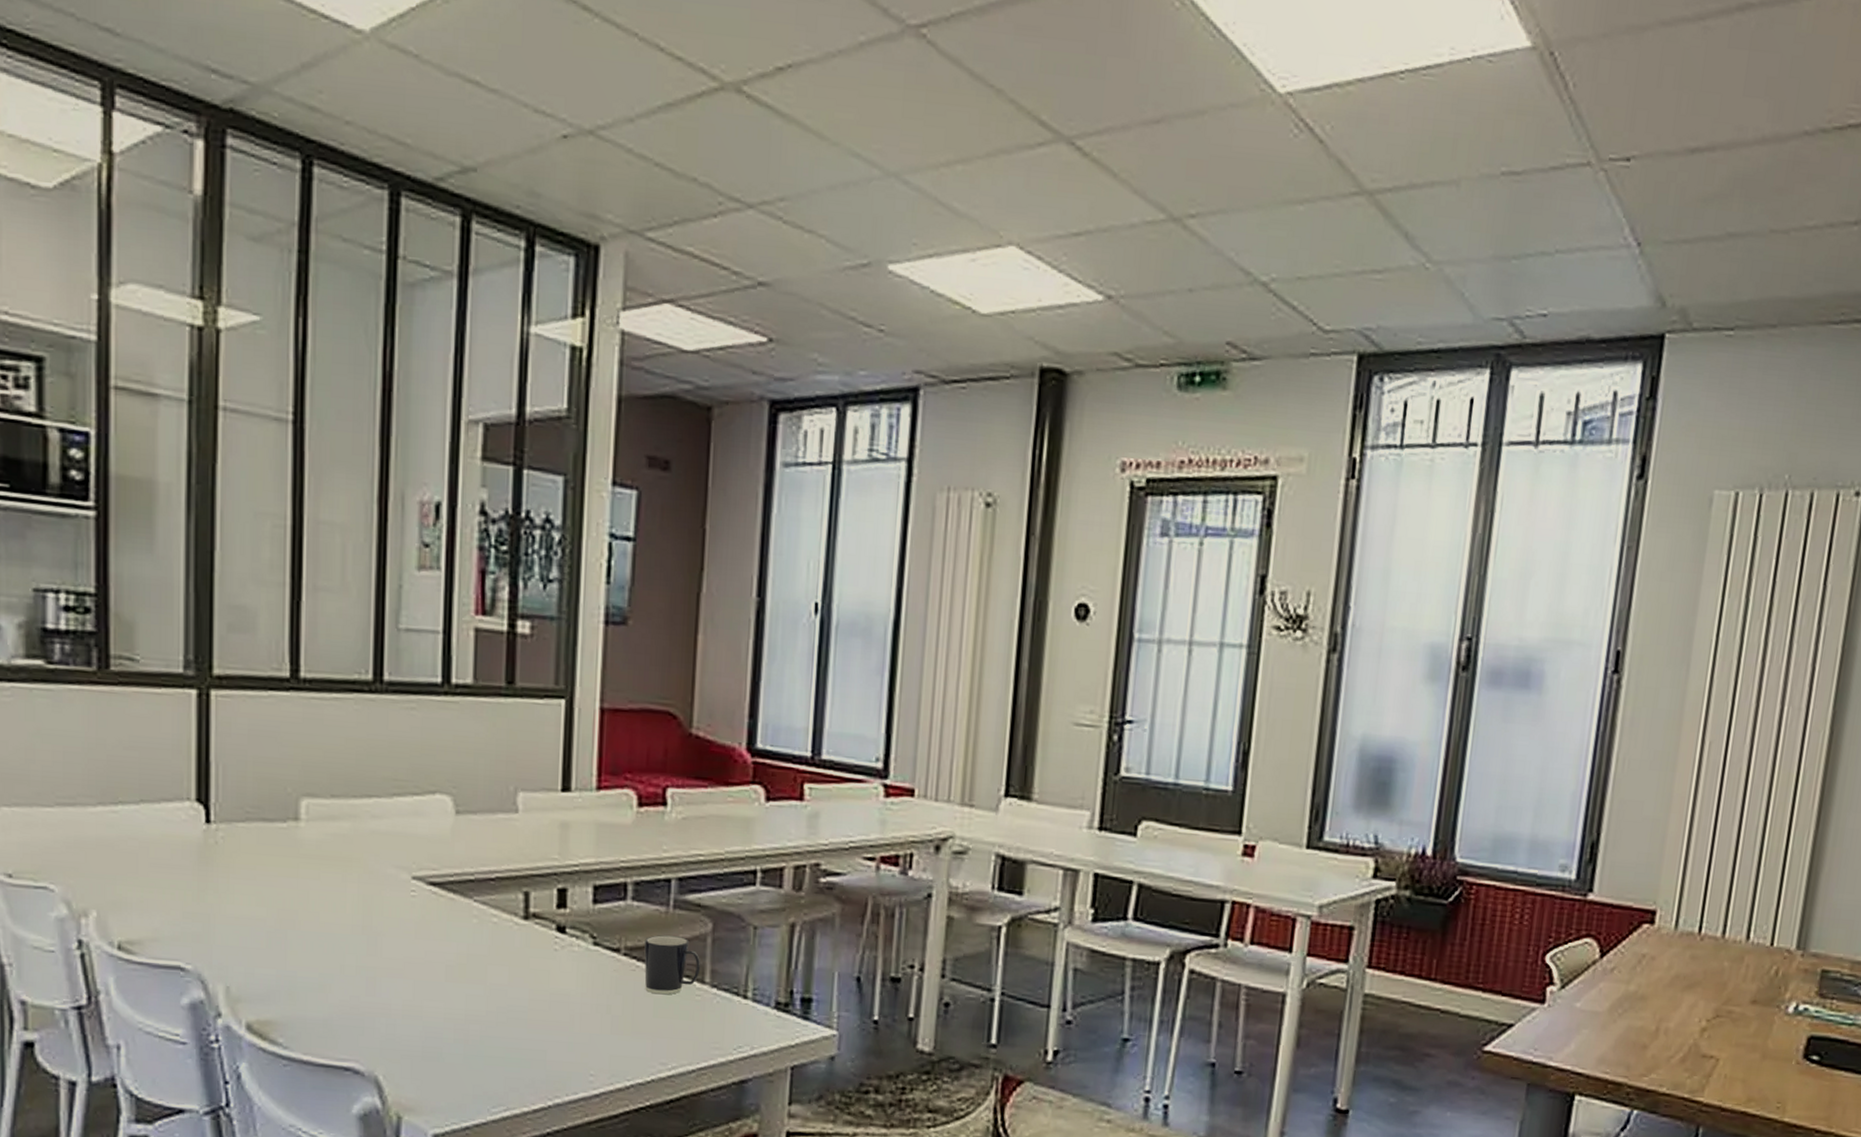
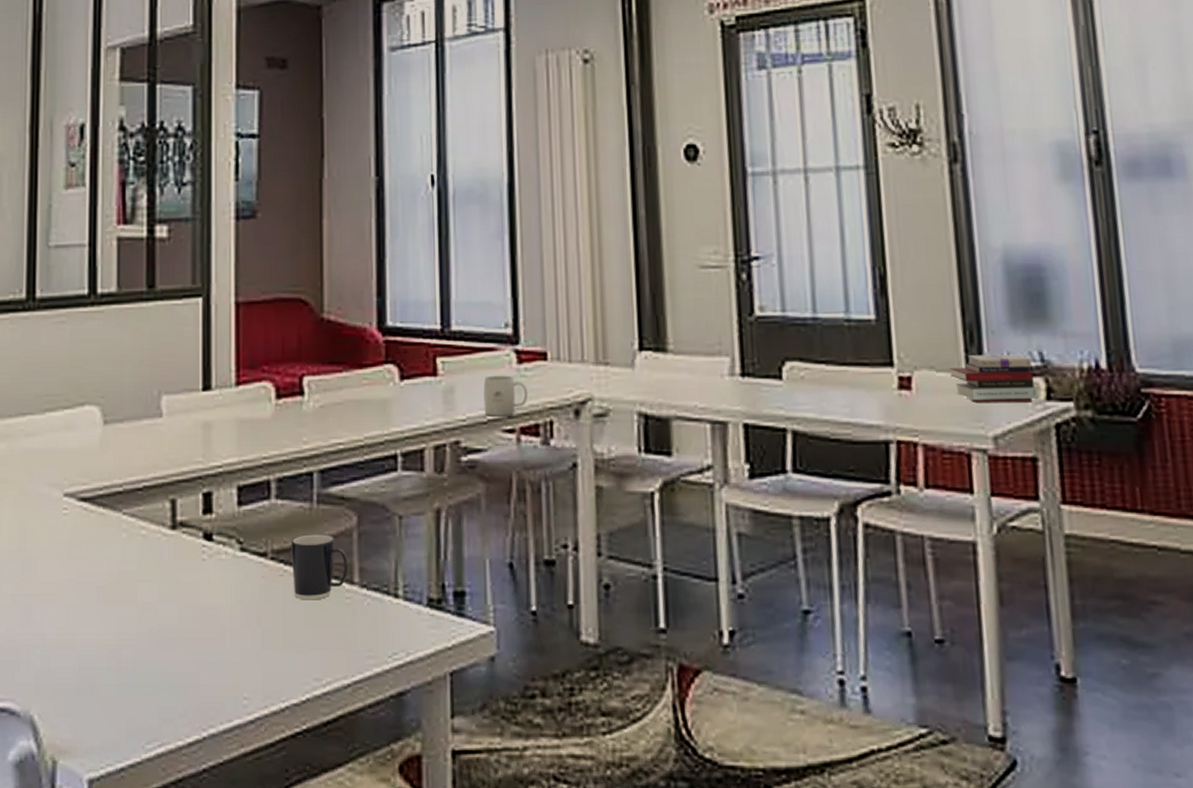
mug: none [847,805,892,845] -> present [483,375,529,417]
books: none [1291,832,1368,879] -> present [950,354,1040,403]

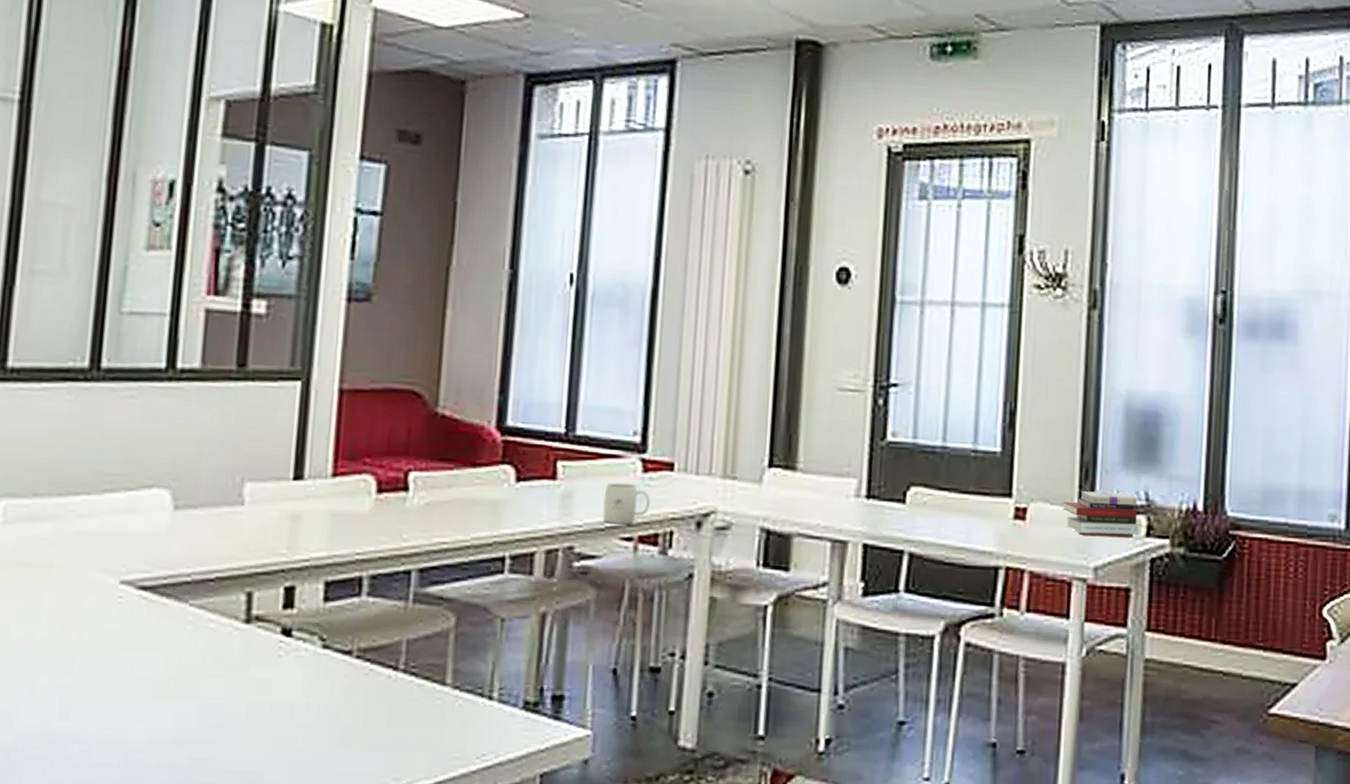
mug: present [291,534,349,600] -> none [378,633,442,700]

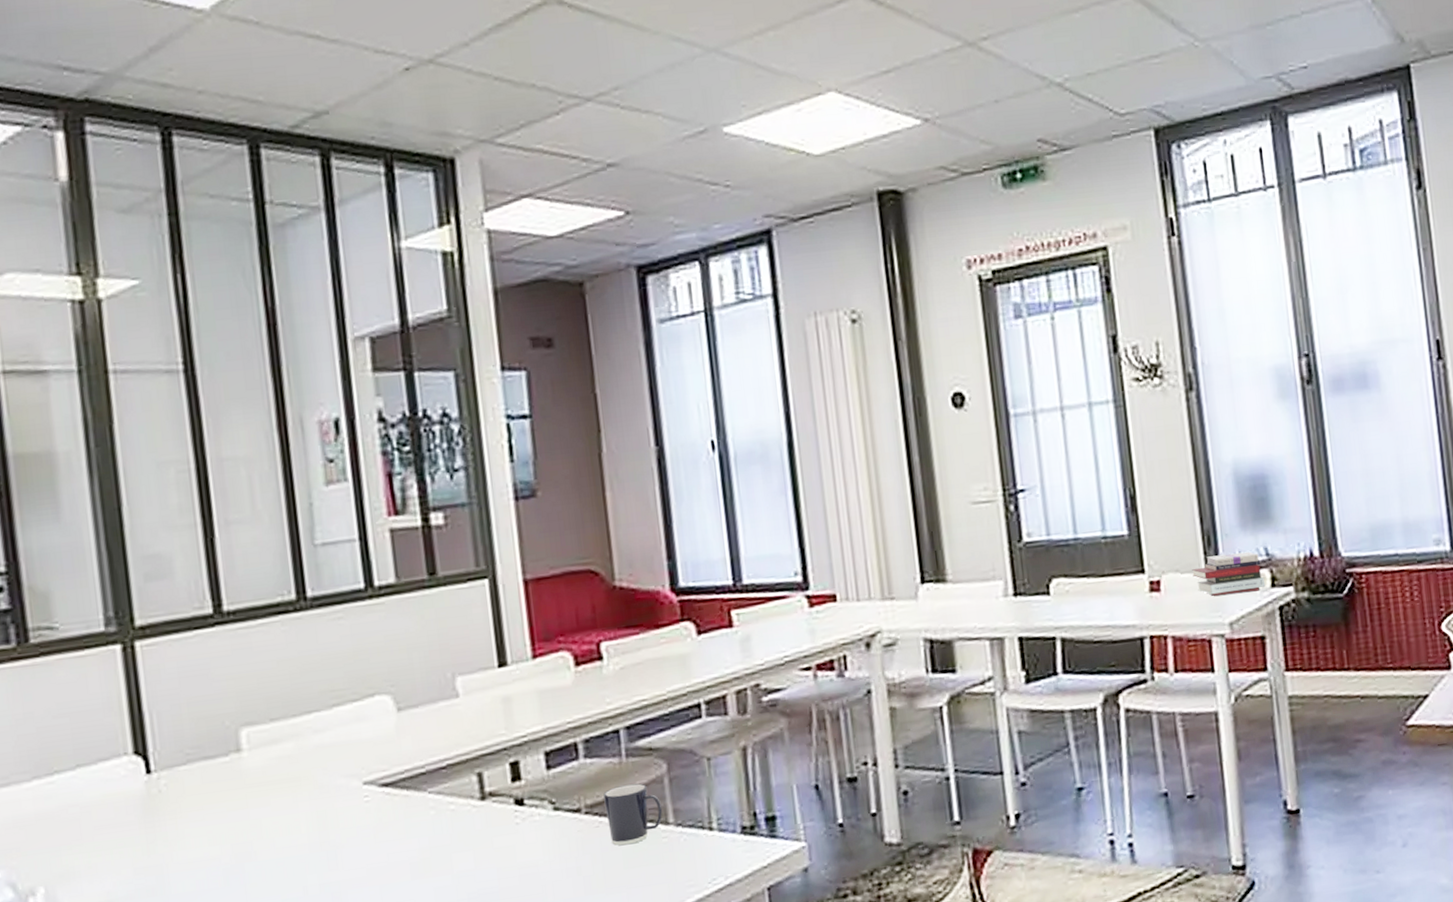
mug: none [378,633,442,700] -> present [603,783,663,846]
mug: present [602,482,651,524] -> none [778,619,822,658]

